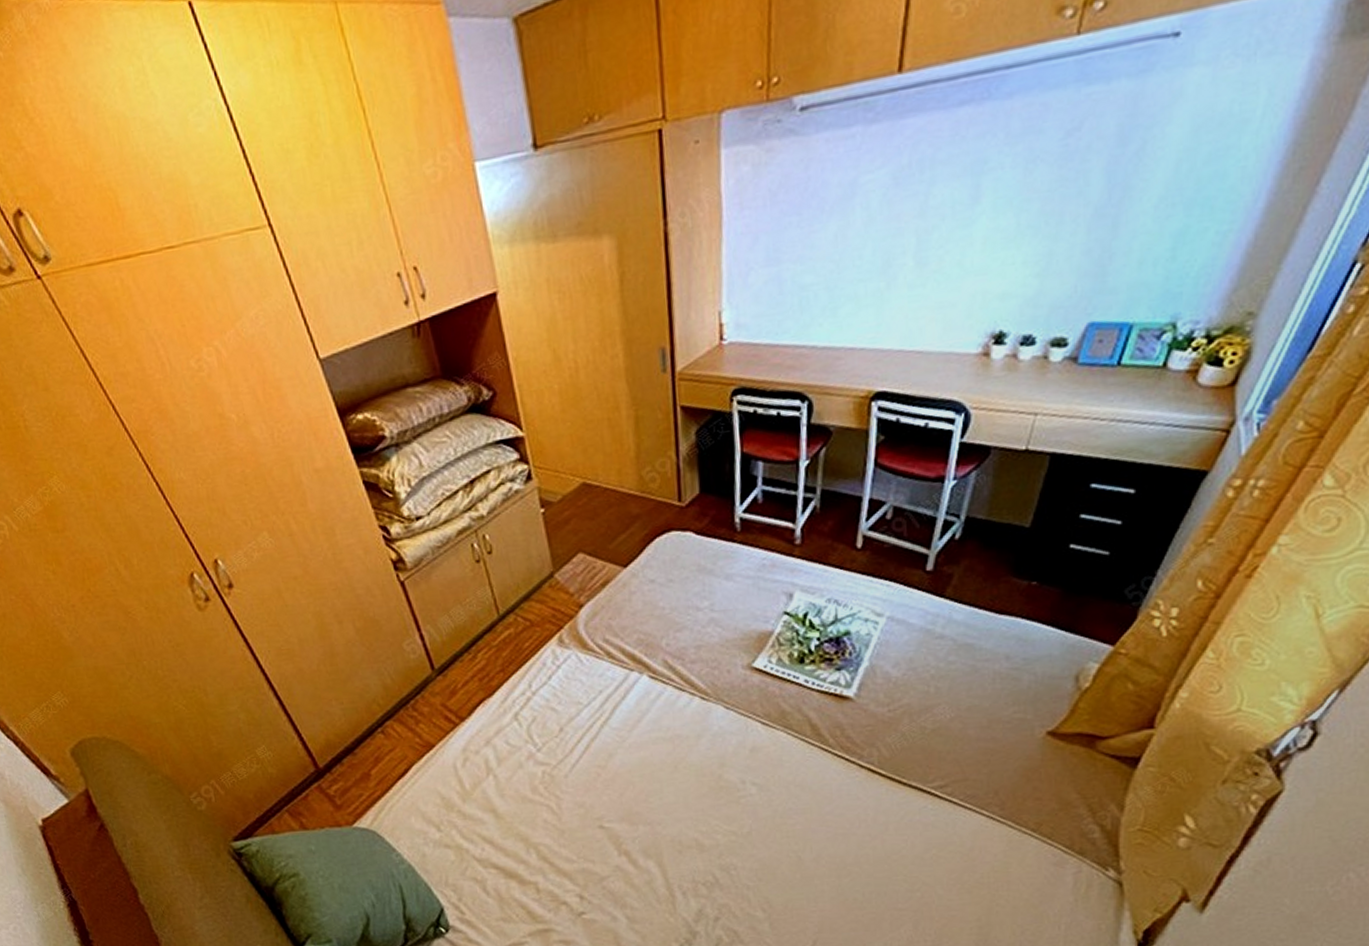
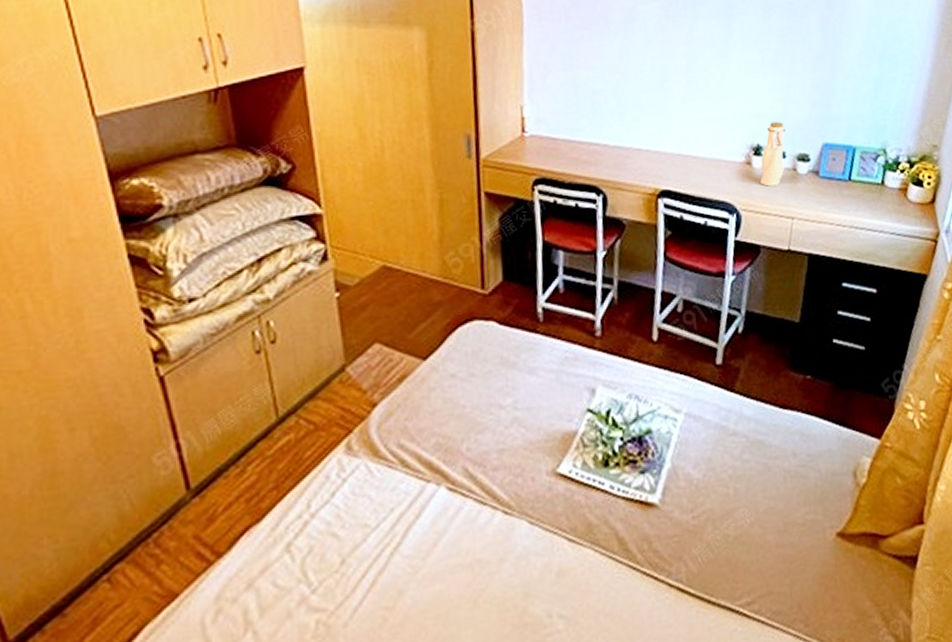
water bottle: none [998,301,1040,380] -> present [759,122,786,187]

